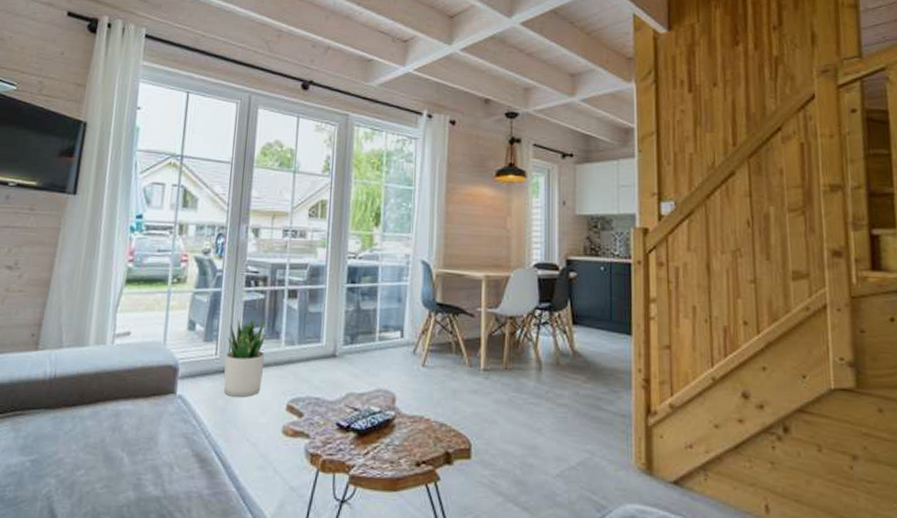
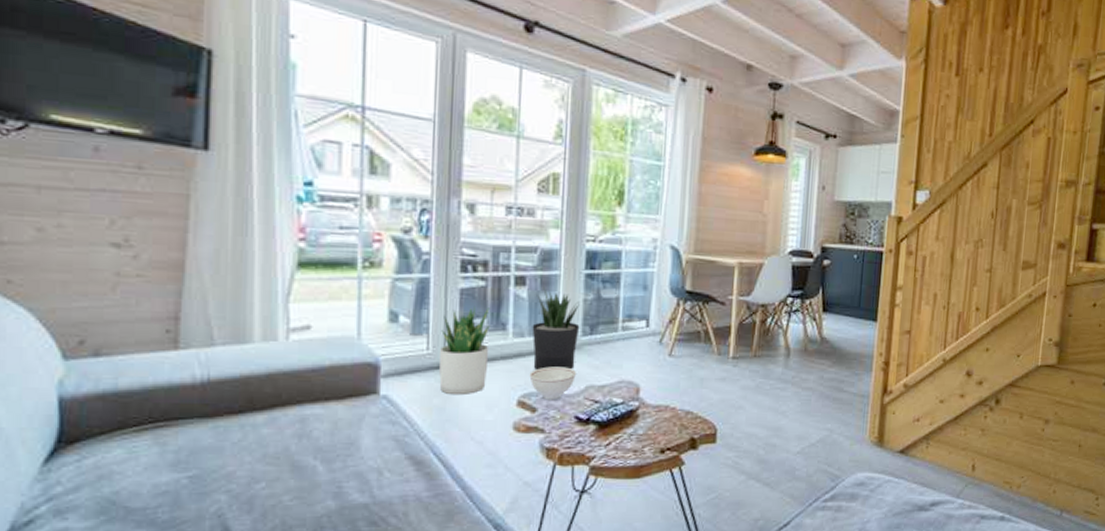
bowl: none [297,373,338,408] -> present [529,366,576,402]
planter: none [301,299,342,377] -> present [532,286,580,371]

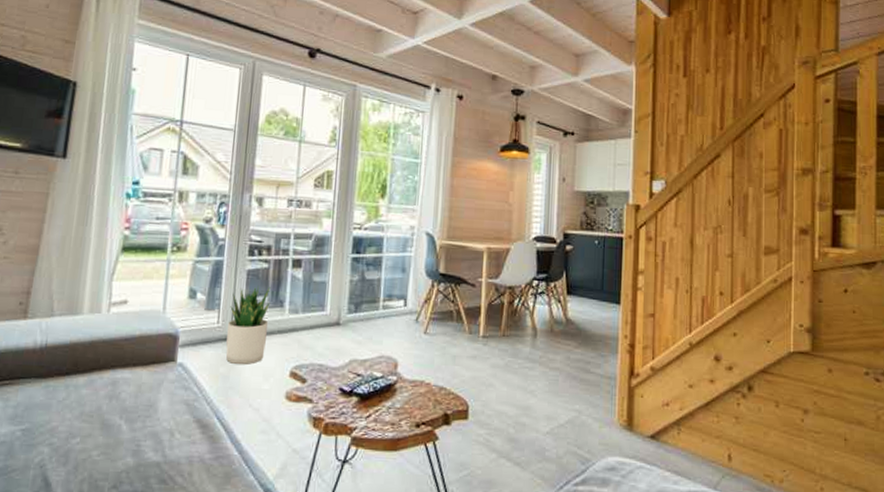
bowl: present [529,366,576,402] -> none [301,341,342,374]
planter: present [532,286,580,371] -> none [305,268,346,344]

